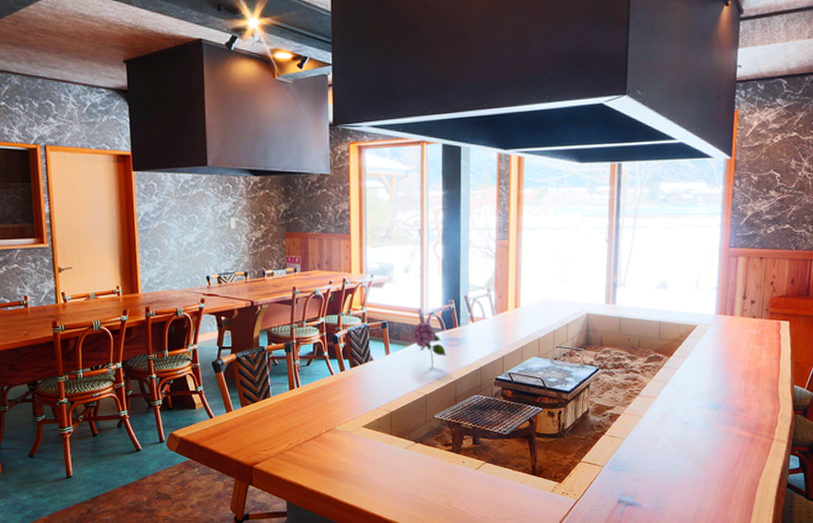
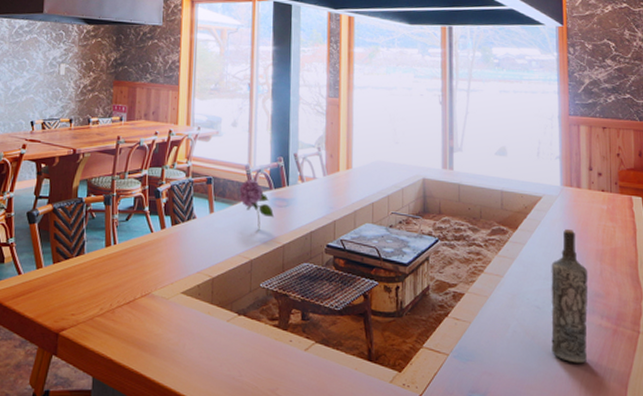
bottle: none [694,353,734,468] -> present [551,228,588,364]

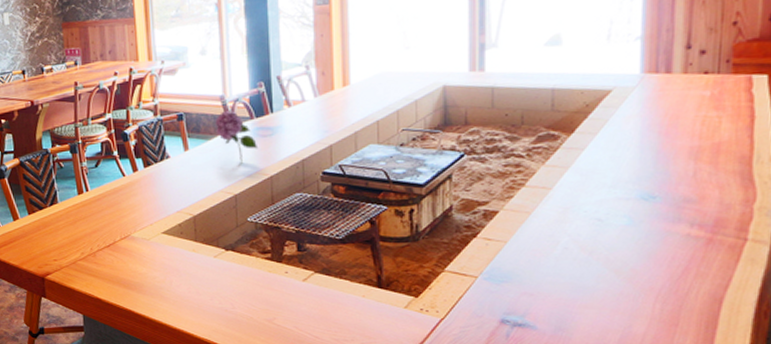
bottle: present [551,228,588,364] -> none [616,125,675,279]

